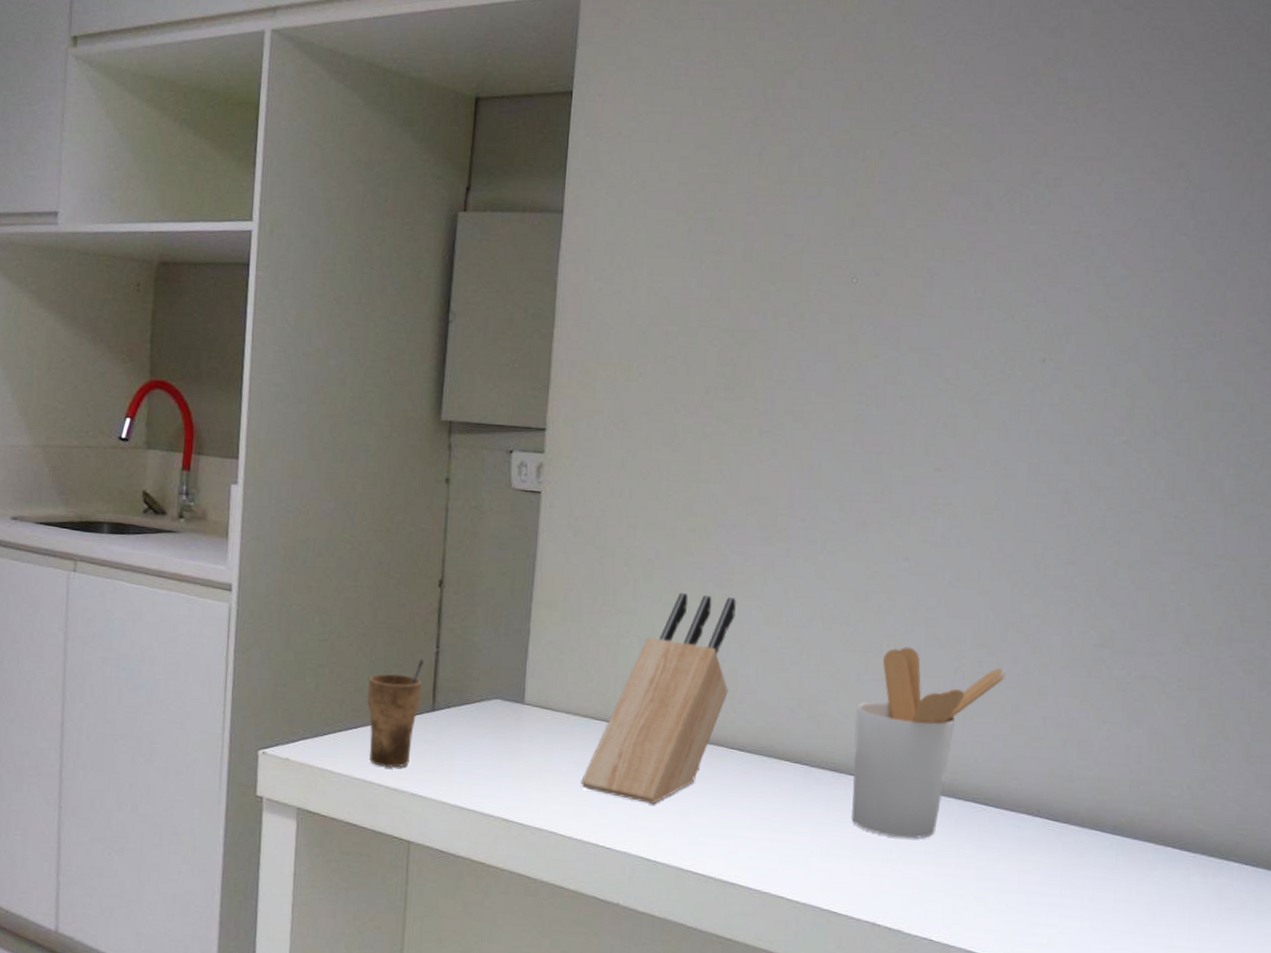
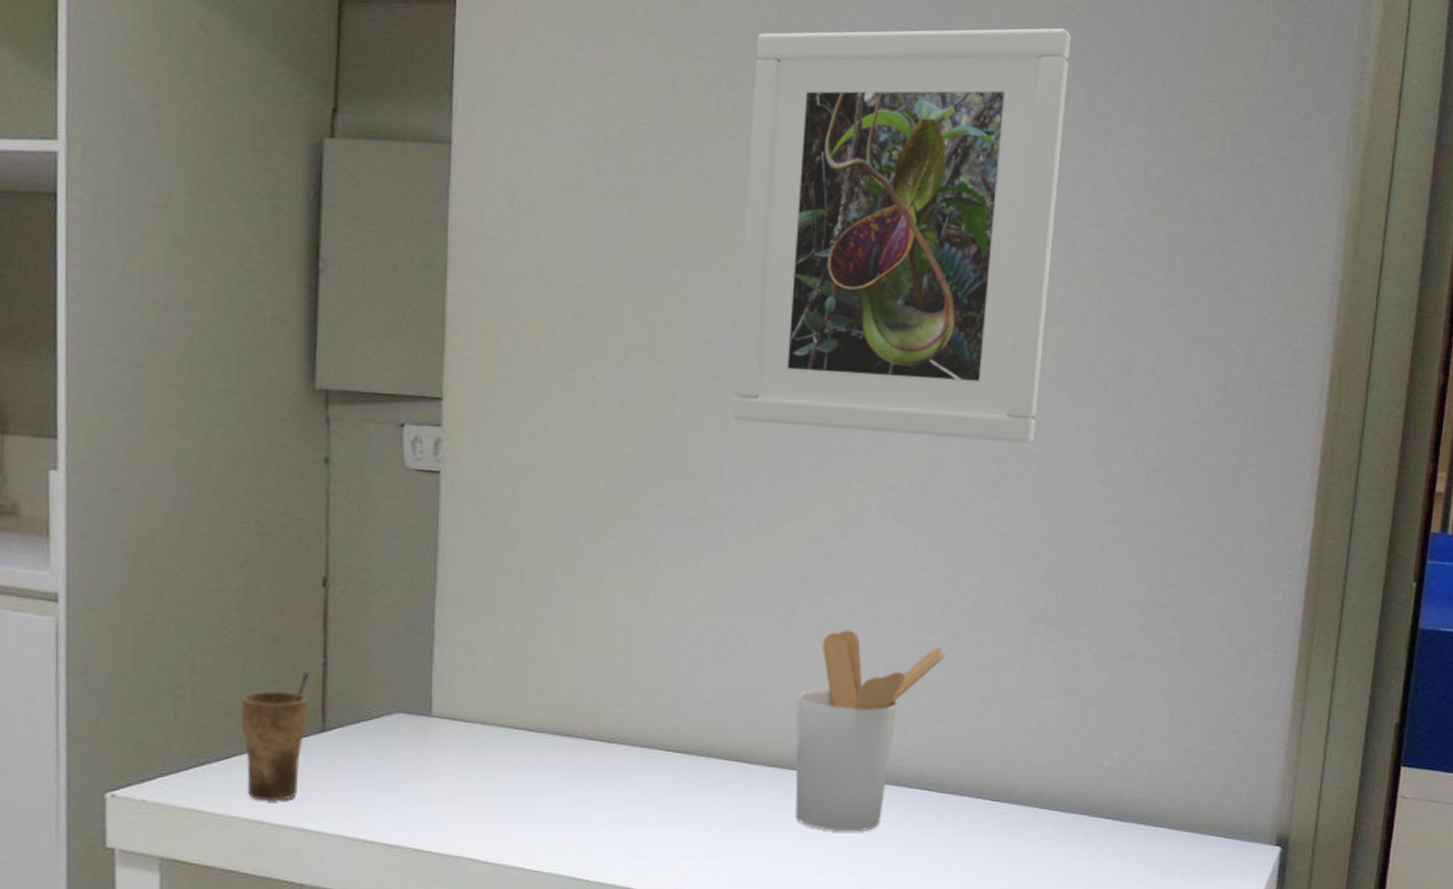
knife block: present [581,593,736,804] -> none [501,582,666,818]
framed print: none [804,83,1151,477] -> present [733,28,1071,444]

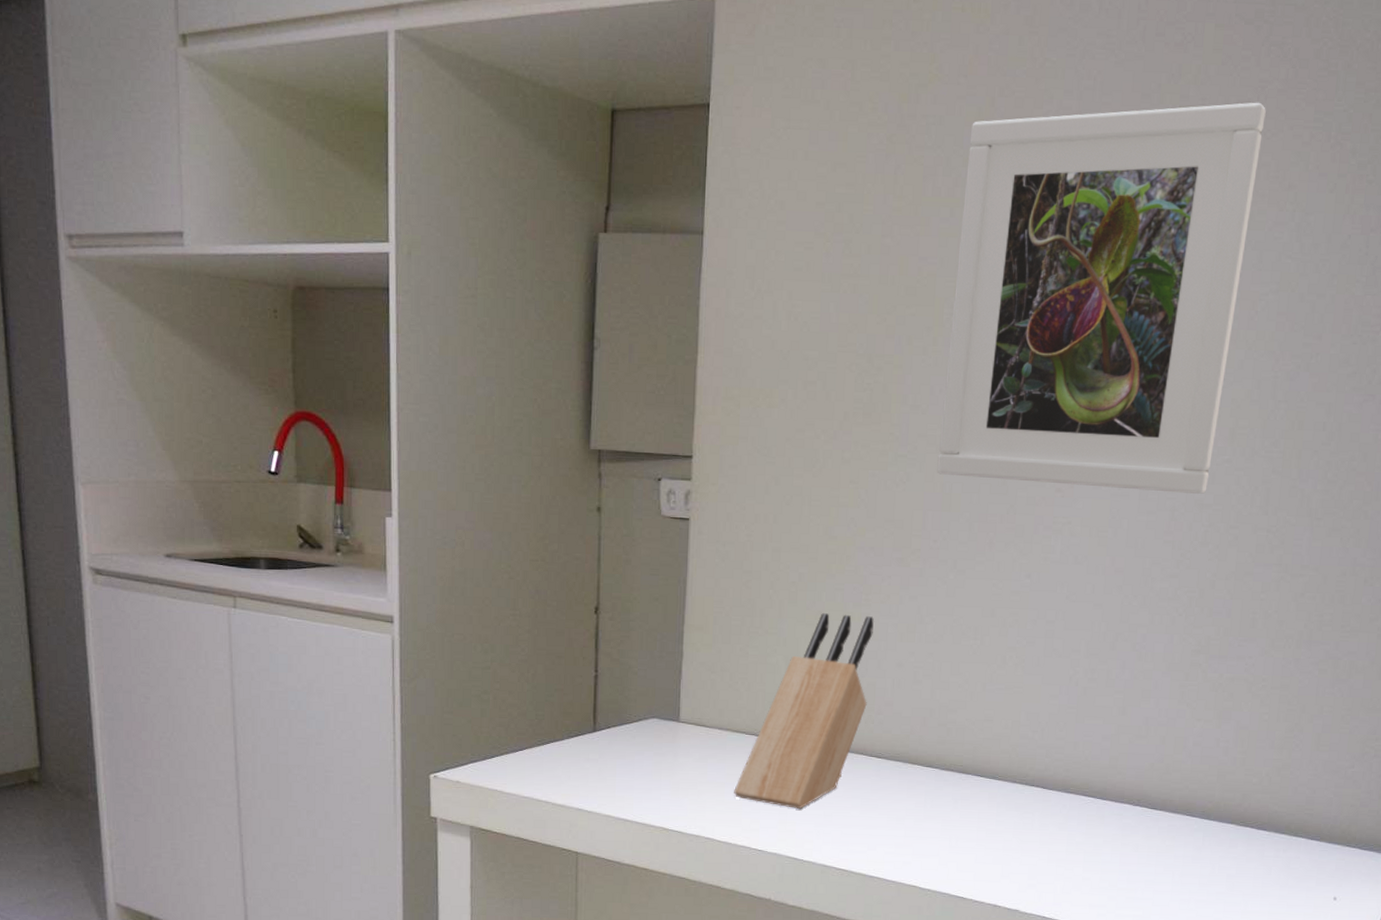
cup: present [241,672,310,802] -> none [531,683,584,786]
knife block: none [501,582,666,818] -> present [734,613,874,809]
utensil holder: present [794,630,946,832] -> none [976,658,1115,830]

